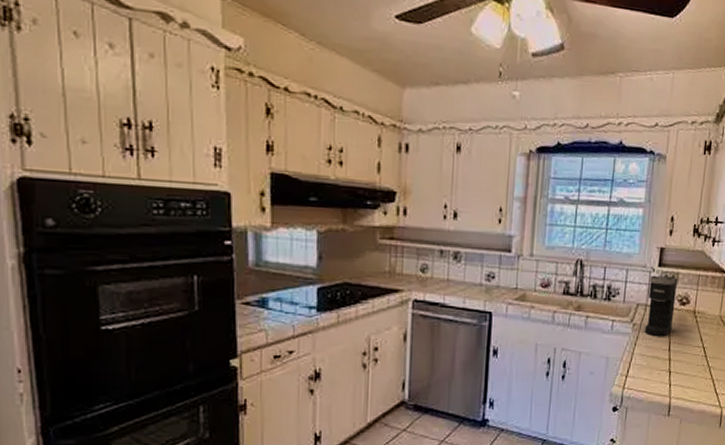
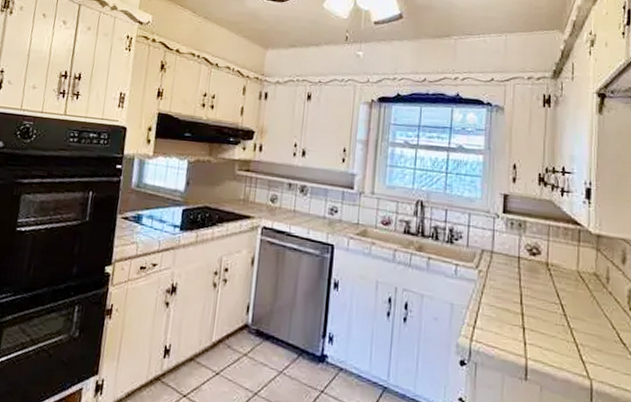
coffee maker: present [645,275,678,336] -> none [492,221,526,287]

